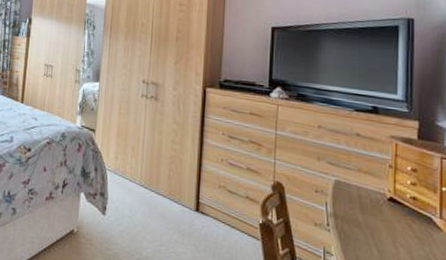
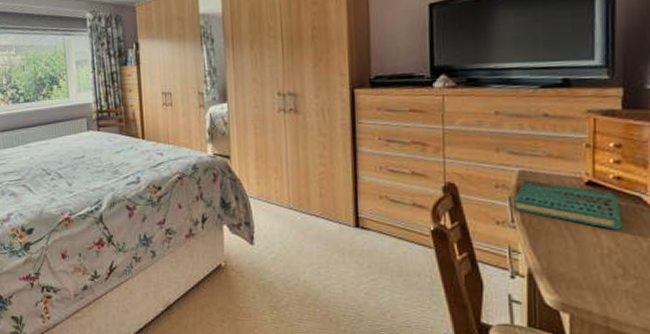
book: none [330,189,416,245] -> present [514,180,622,230]

